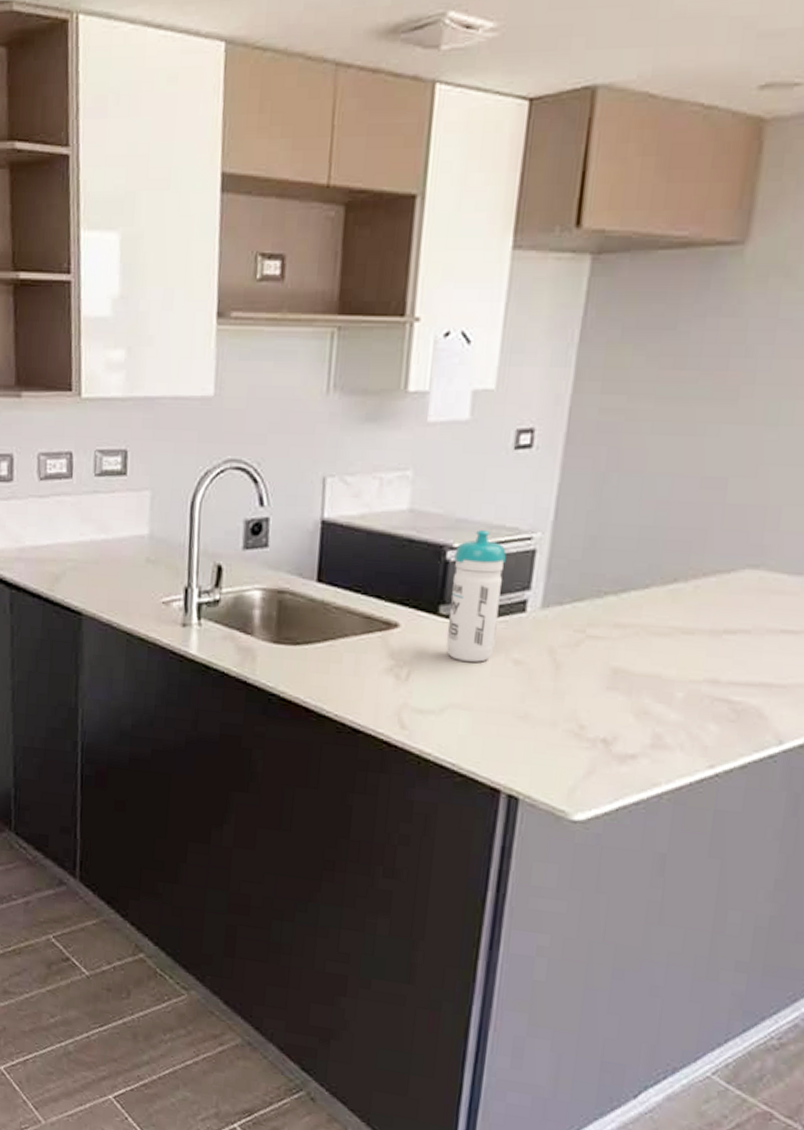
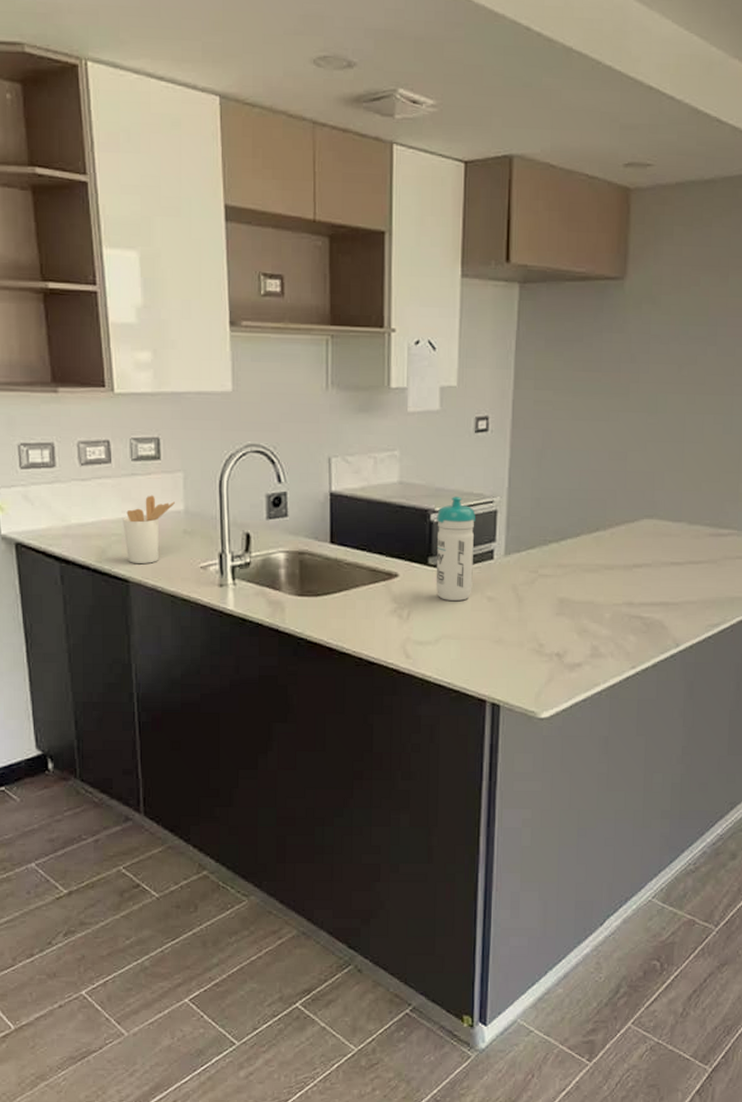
utensil holder: none [80,516,139,595] -> present [123,495,175,563]

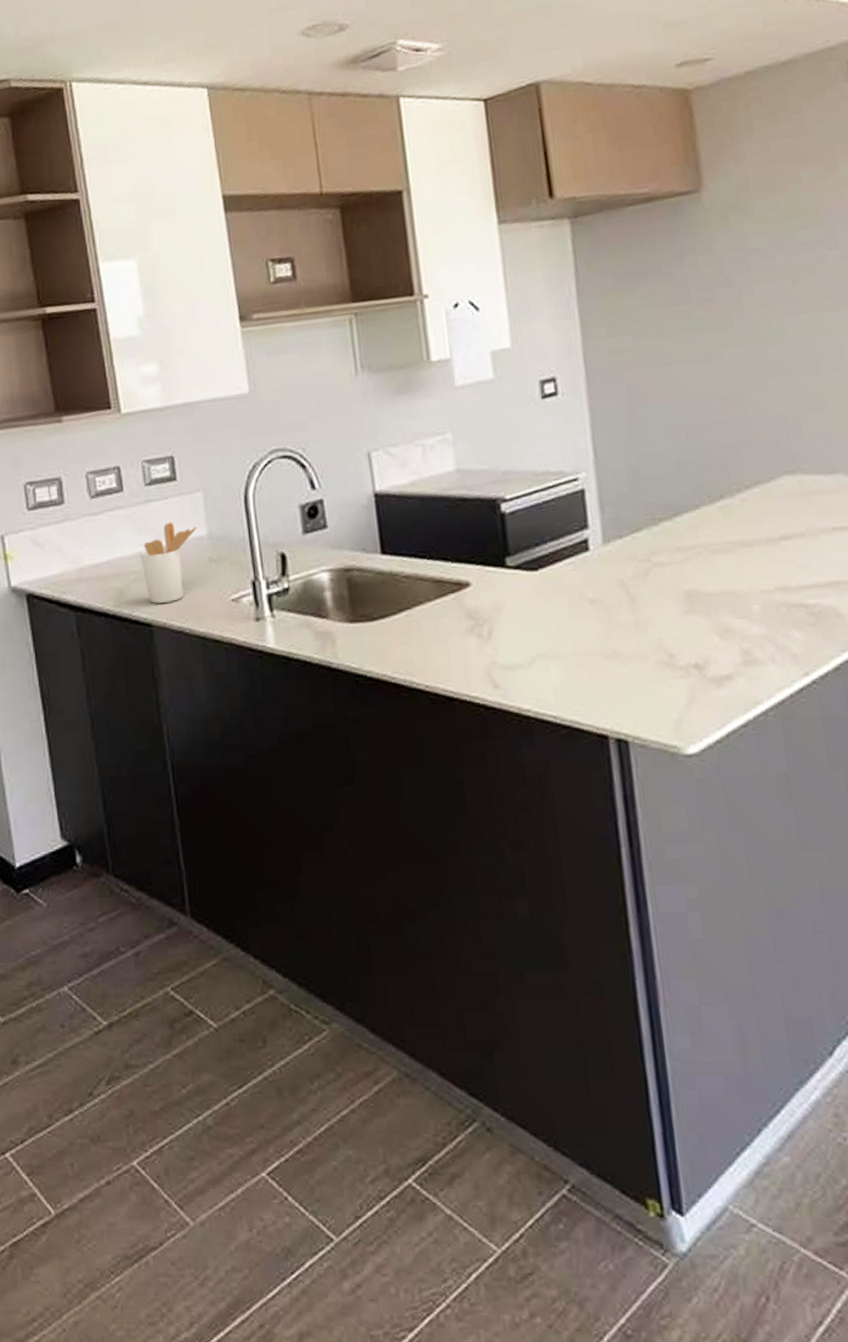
water bottle: present [436,497,476,601] -> none [508,478,568,609]

